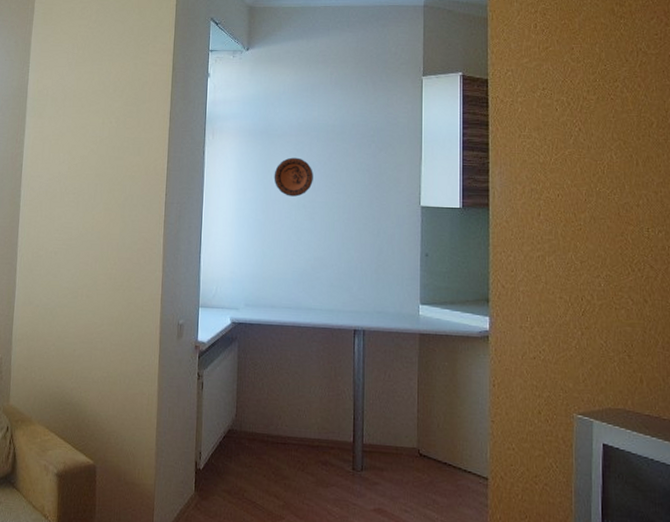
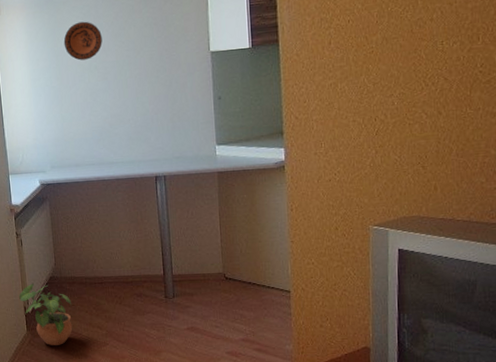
potted plant: none [191,434,249,513] -> present [19,283,73,345]

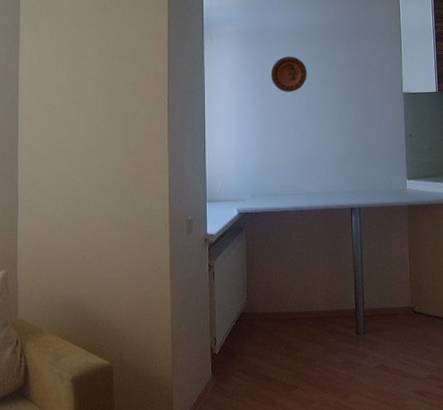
potted plant: present [19,283,73,345] -> none [206,320,262,392]

